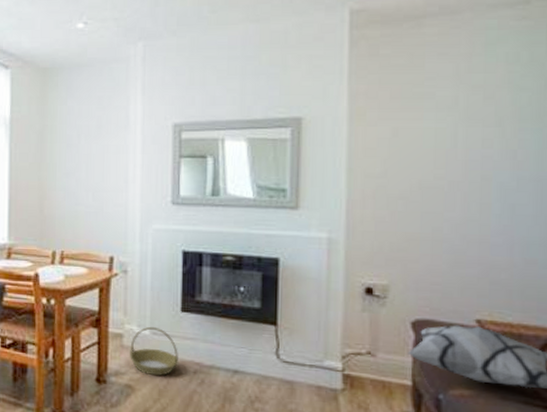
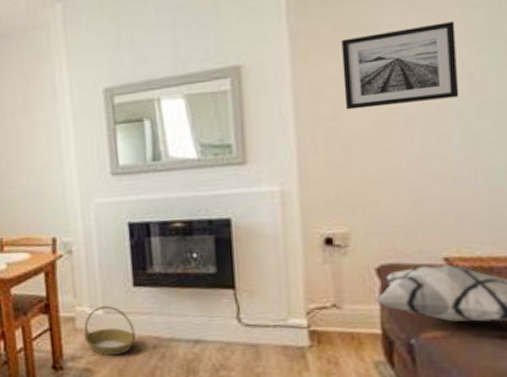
wall art: none [395,101,502,171] -> present [341,21,459,110]

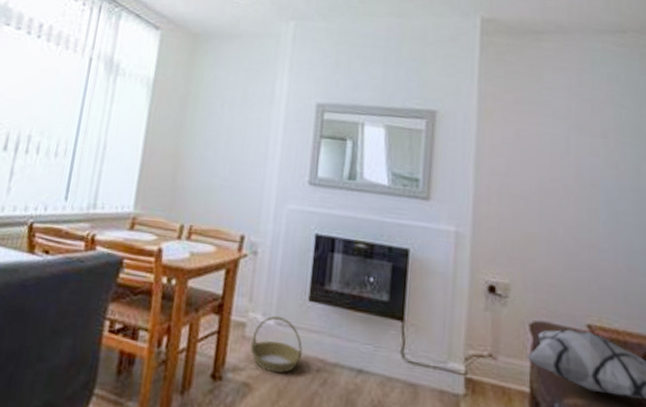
wall art: present [341,21,459,110] -> none [517,108,607,179]

